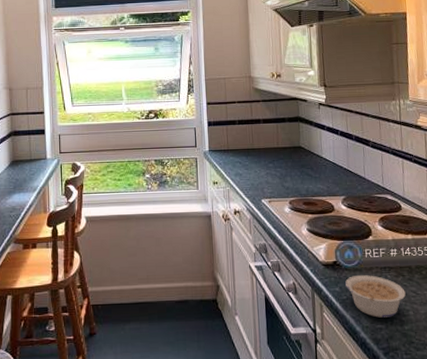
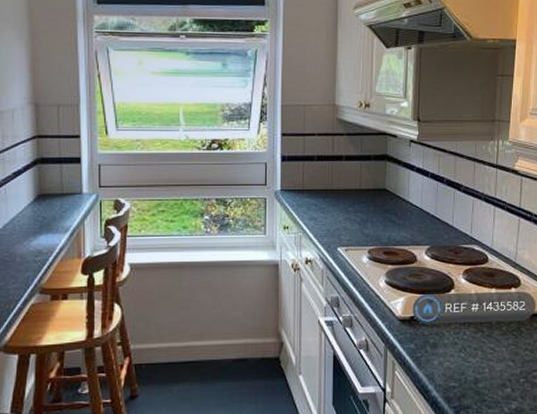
legume: present [345,275,406,318] -> none [421,331,483,376]

